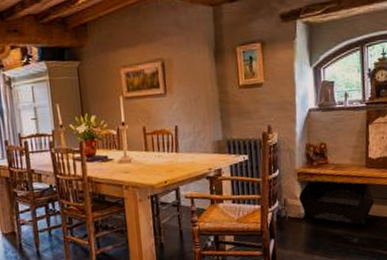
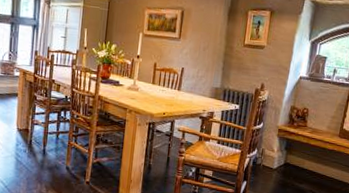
storage bin: present [299,179,374,225] -> none [275,137,340,186]

